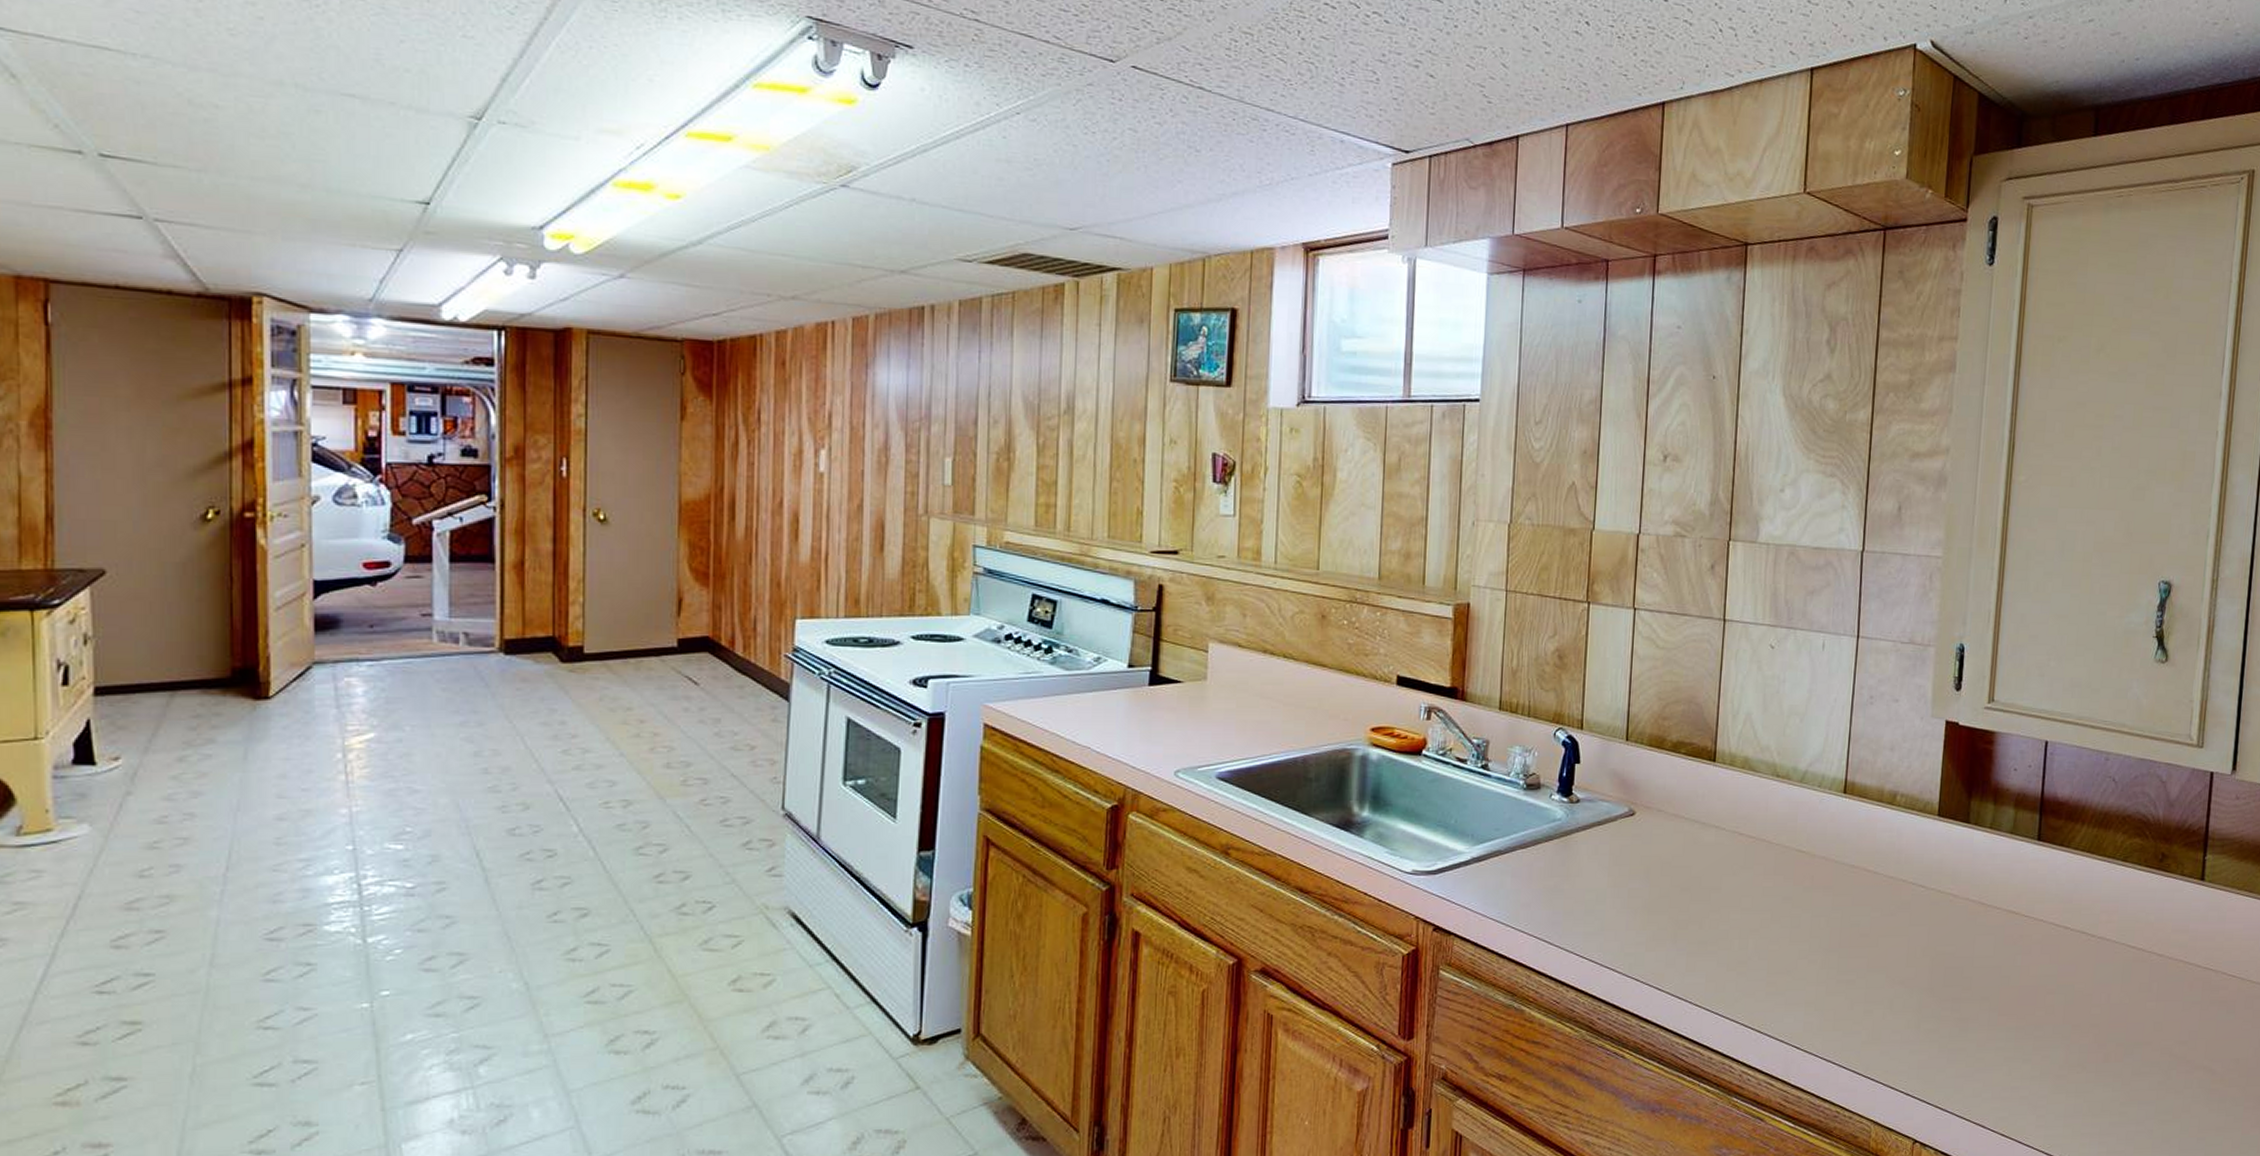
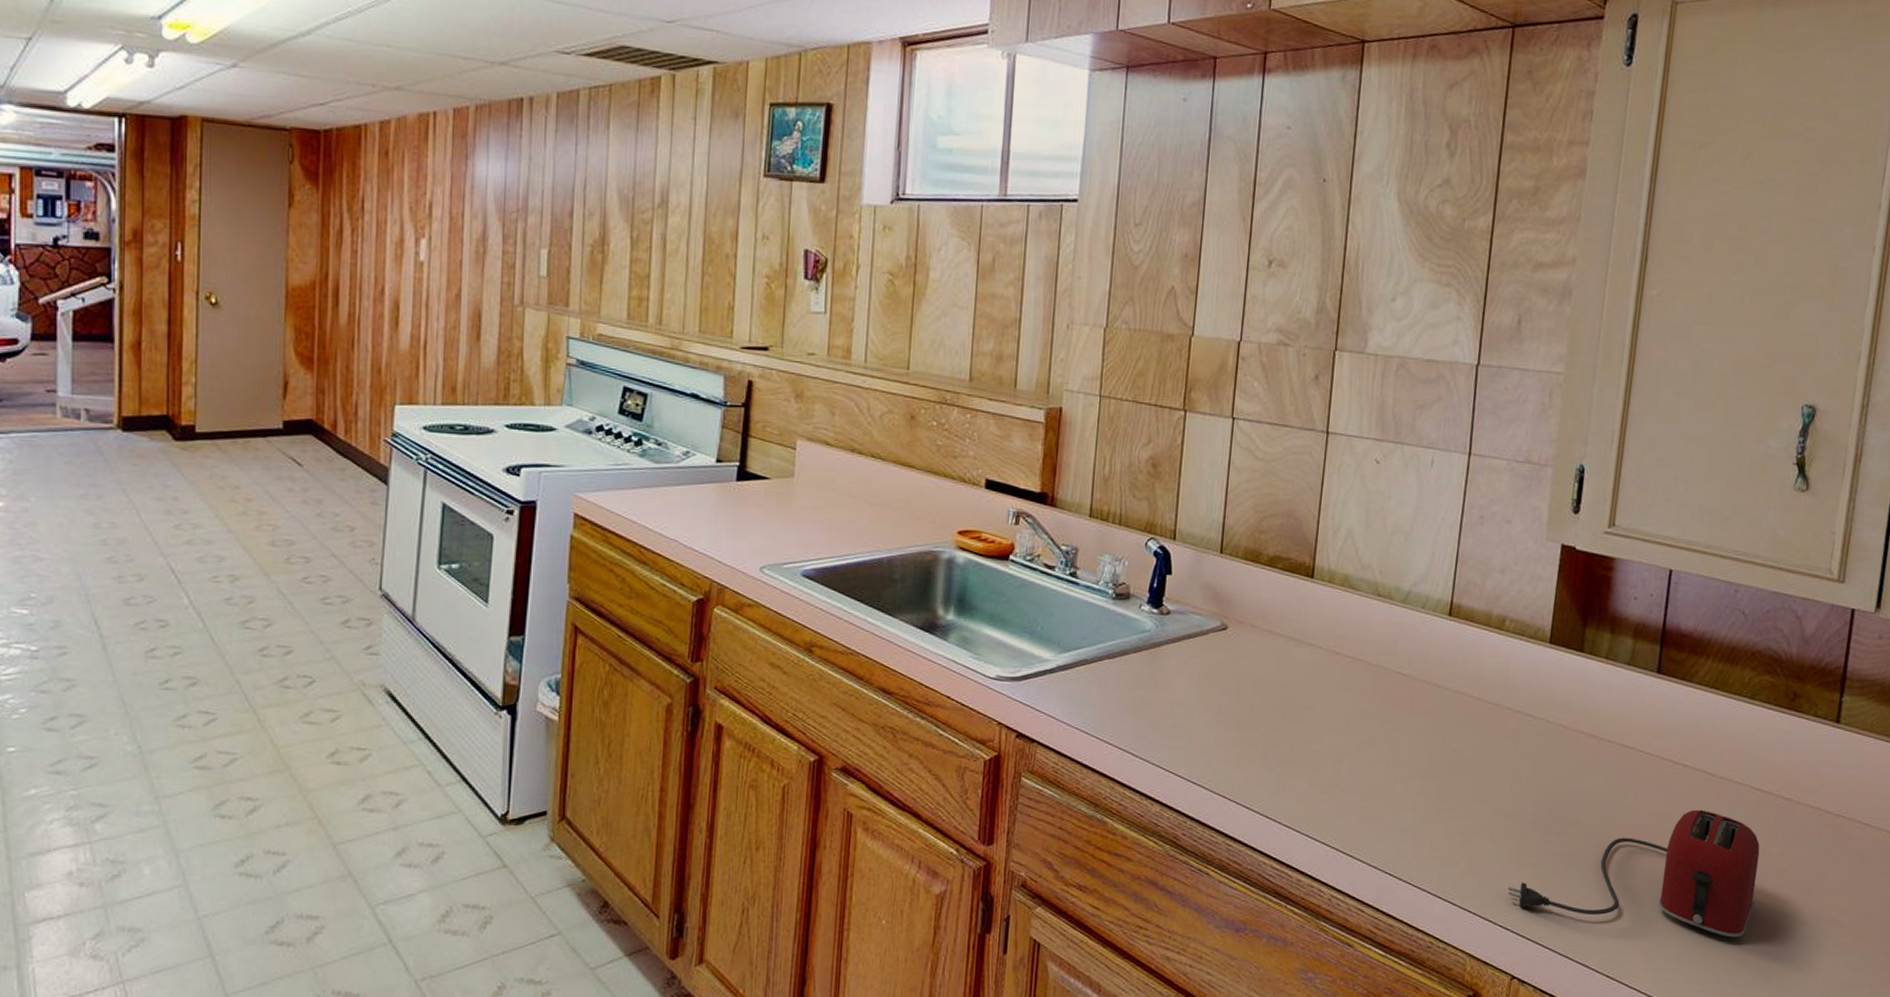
toaster: none [1907,969,2137,1091] -> present [1507,809,1760,938]

